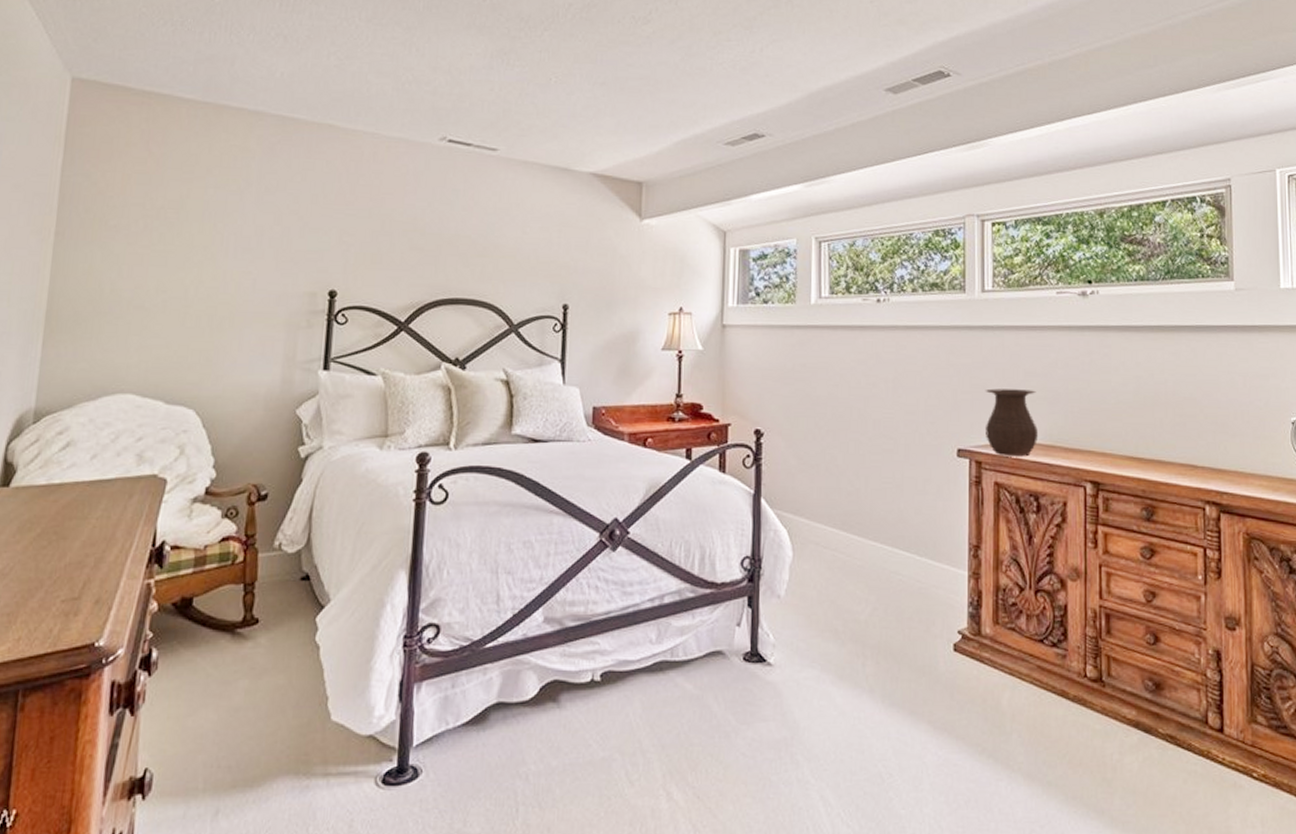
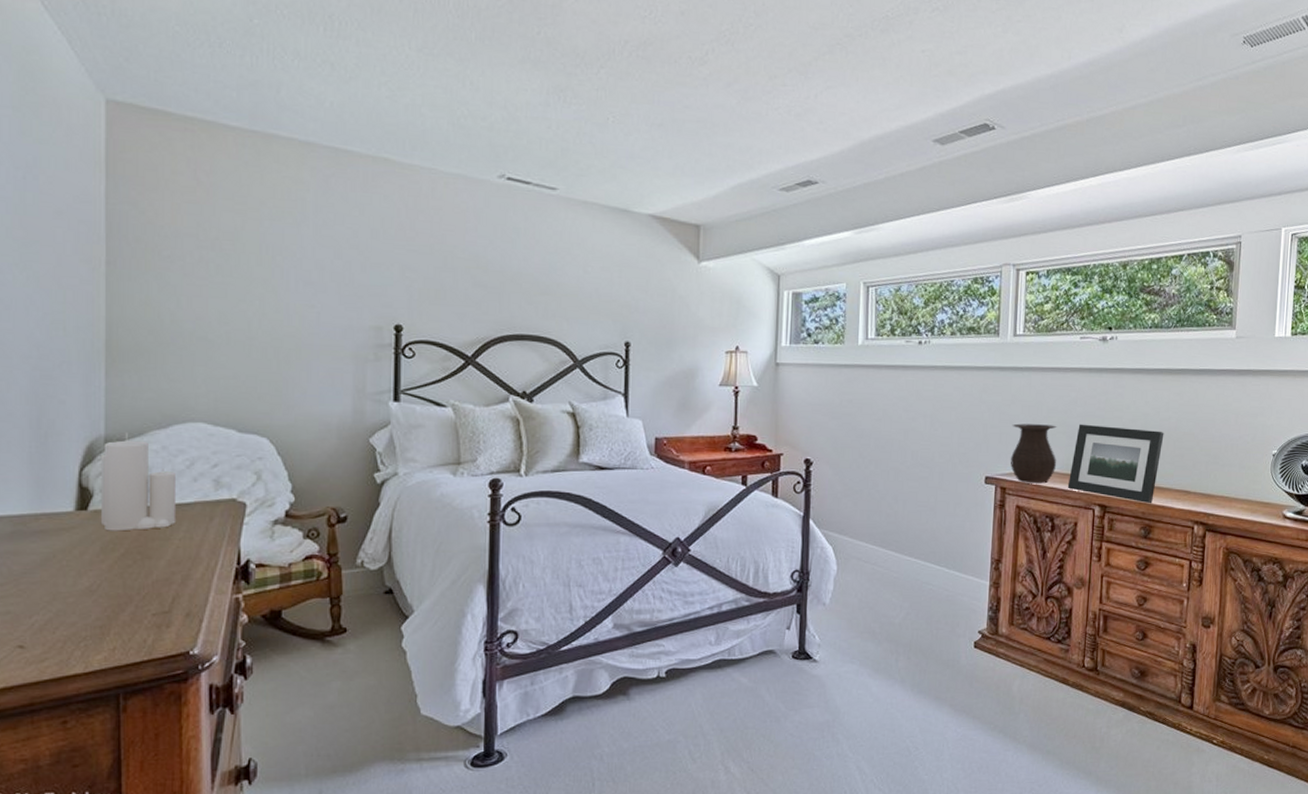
candle: none [20,404,100,510] -> present [100,431,177,532]
picture frame: none [1052,388,1161,481] -> present [1067,424,1164,504]

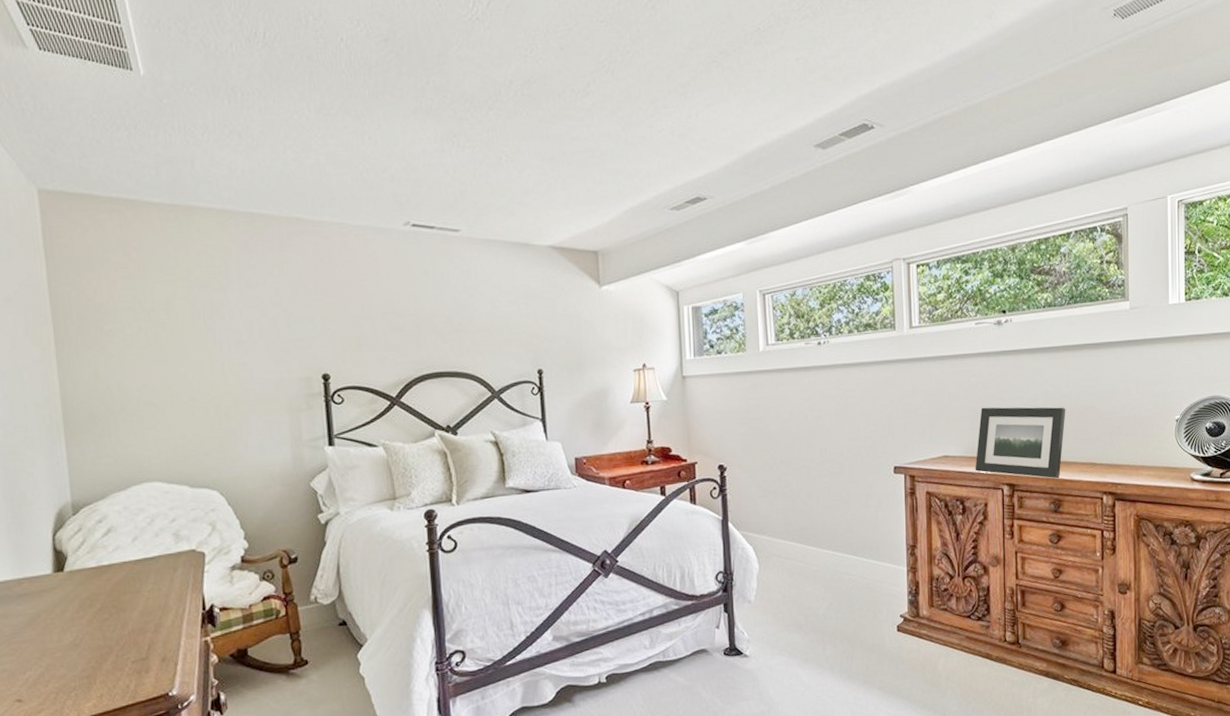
candle: present [100,431,177,532] -> none [69,496,144,589]
vase: present [1010,423,1057,484] -> none [915,411,963,470]

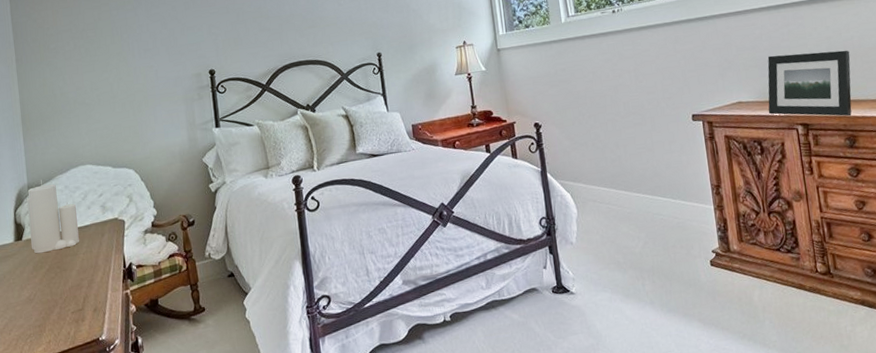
candle: none [69,496,144,589] -> present [26,179,80,254]

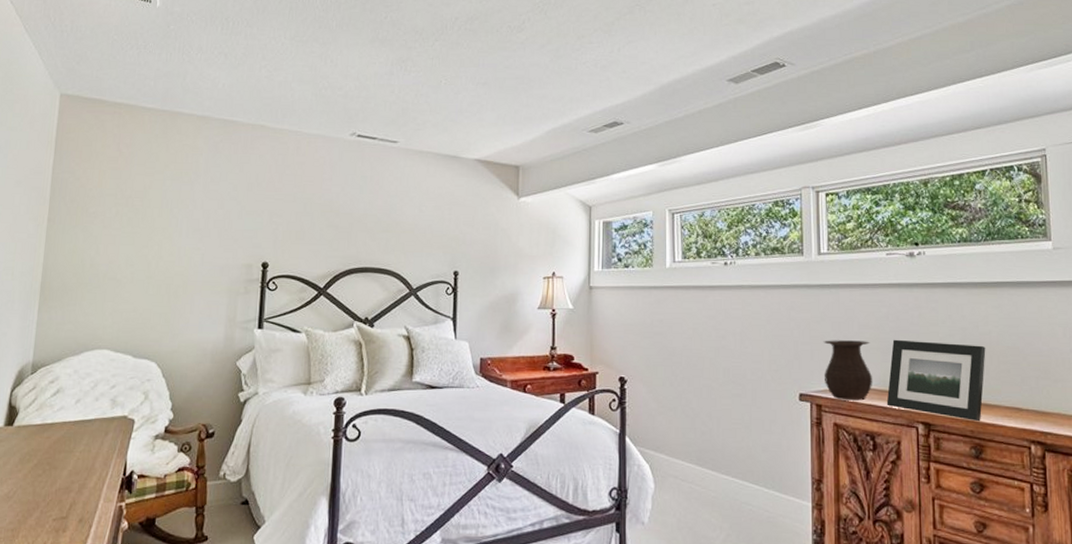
candle: present [26,179,80,254] -> none [21,358,82,445]
vase: none [707,61,755,115] -> present [823,340,873,401]

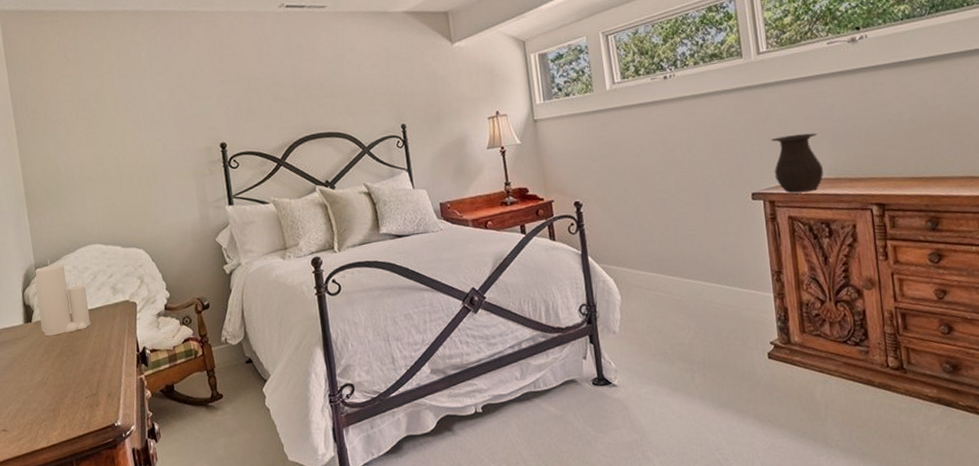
candle: none [21,358,82,445] -> present [34,258,91,337]
picture frame: present [886,339,986,422] -> none [839,120,937,196]

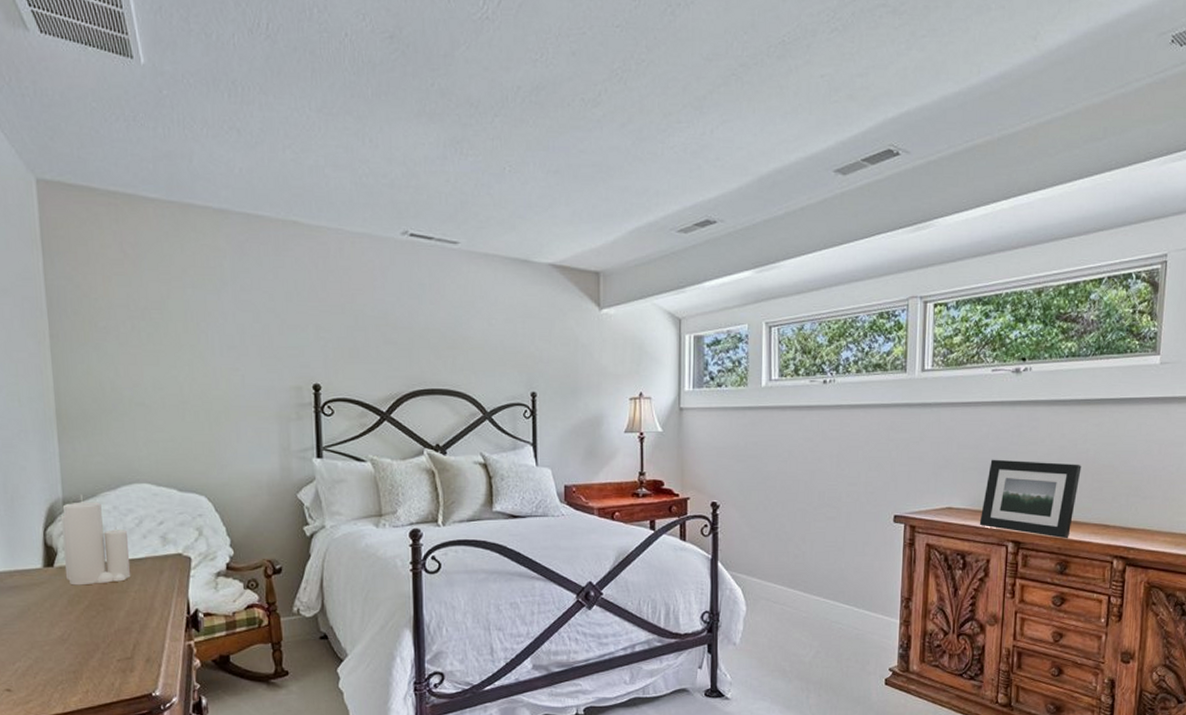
vase: present [770,132,824,194] -> none [919,461,968,521]
picture frame: none [839,120,937,196] -> present [979,459,1082,539]

